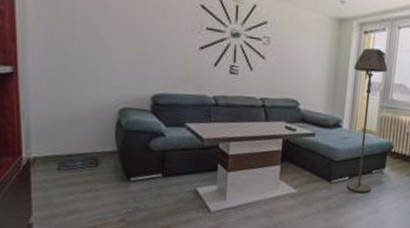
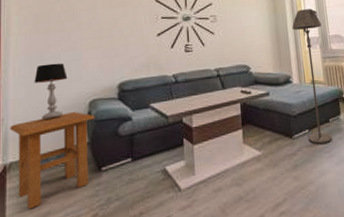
side table: none [32,117,125,205] -> present [10,112,95,209]
table lamp: none [57,58,95,121] -> present [34,63,68,121]

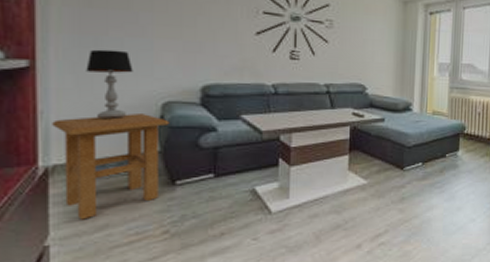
floor lamp: present [292,9,333,144] -> none [420,29,455,178]

